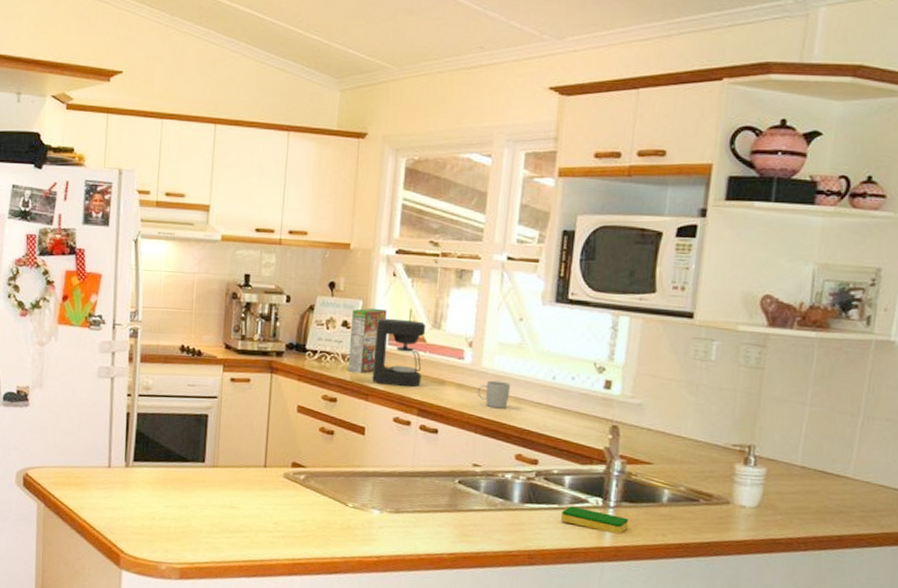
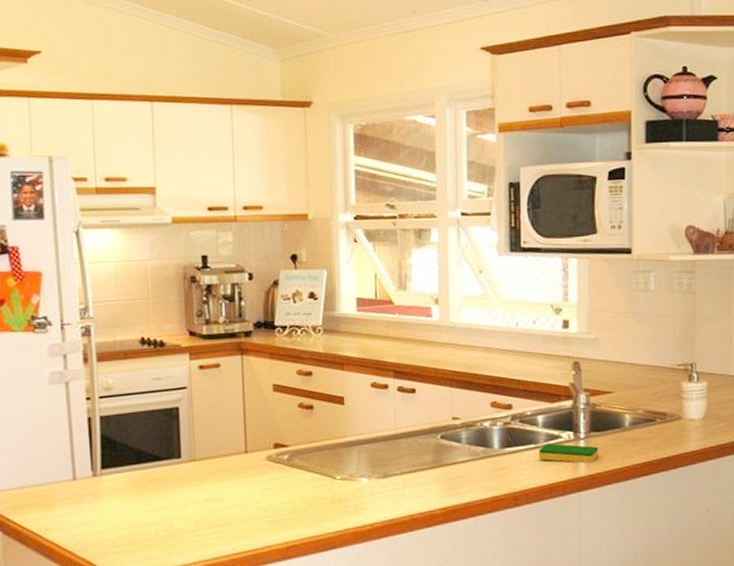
cereal box: present [347,308,387,374] -> none [318,276,353,344]
coffee maker: present [372,318,426,388] -> none [343,284,394,352]
mug: present [477,380,511,409] -> none [448,333,479,361]

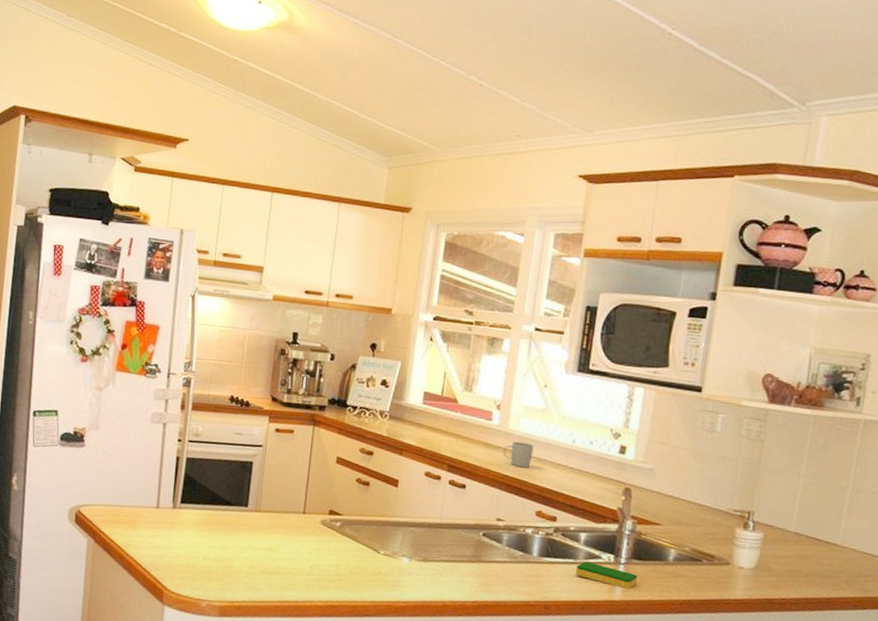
mug: none [448,333,479,361] -> present [503,441,534,468]

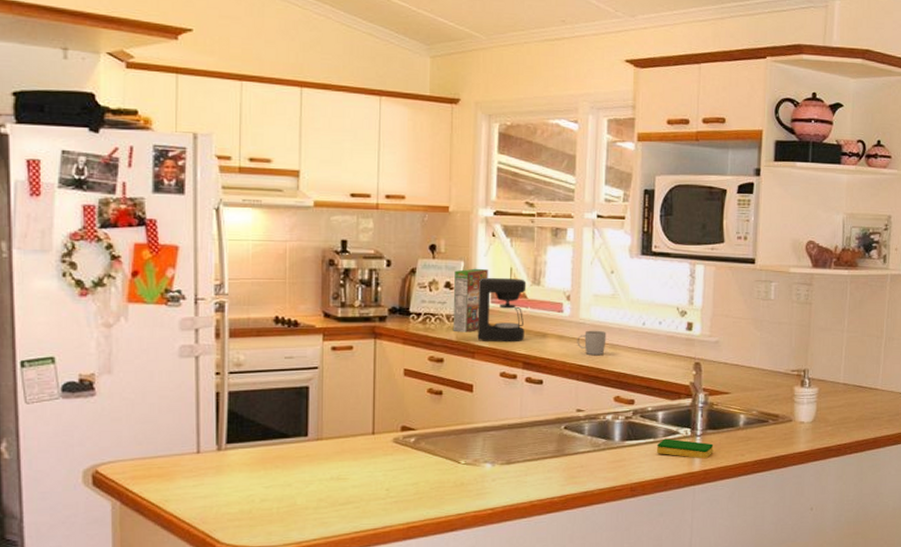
cereal box: none [384,369,423,430] -> present [452,268,488,333]
coffee maker: none [406,379,459,445] -> present [477,277,527,343]

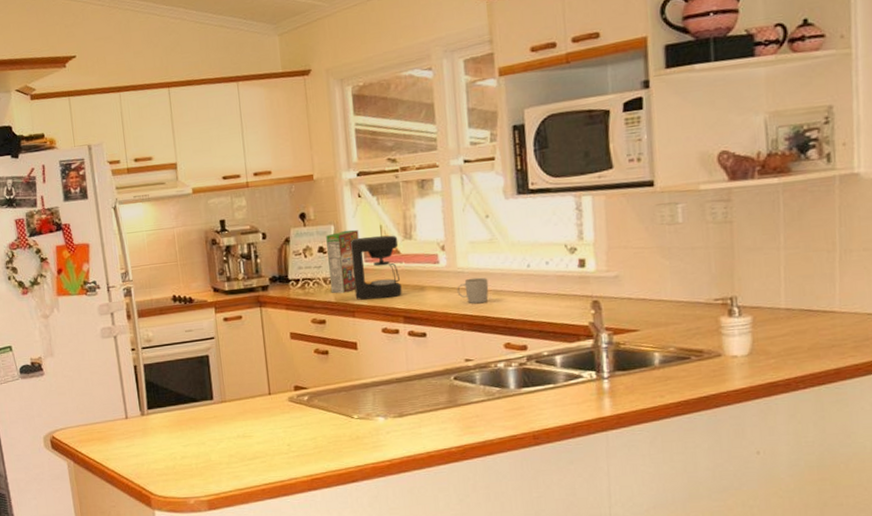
dish sponge: present [656,438,714,459] -> none [557,383,626,403]

